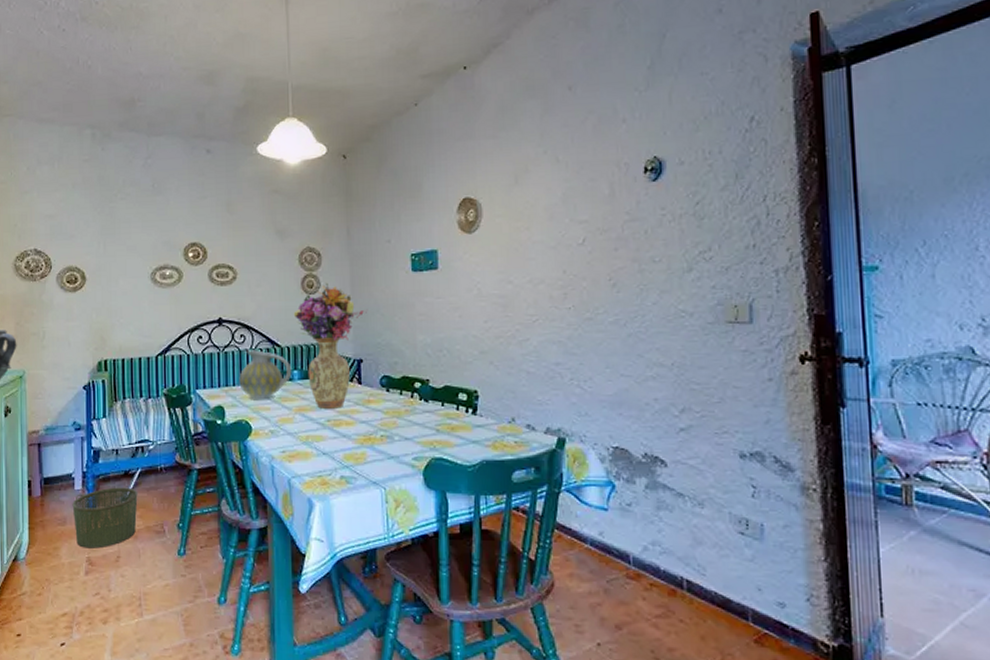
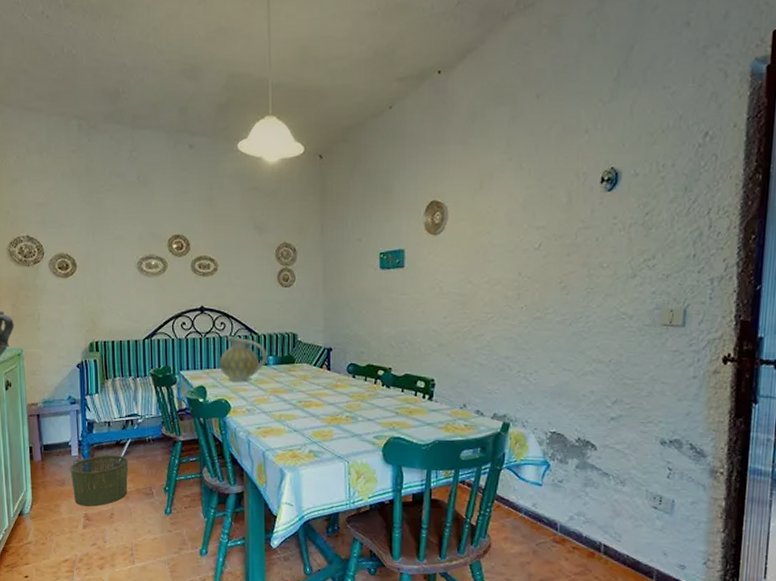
flower arrangement: present [293,281,368,409] -> none [270,275,339,392]

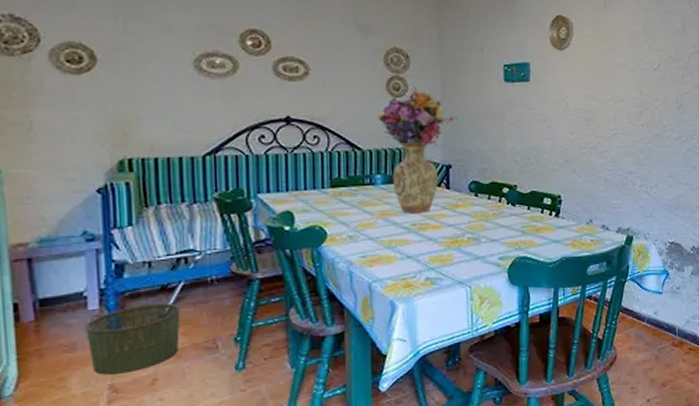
pitcher: present [219,336,268,382] -> none [311,152,374,205]
flower arrangement: none [270,275,339,392] -> present [377,84,459,213]

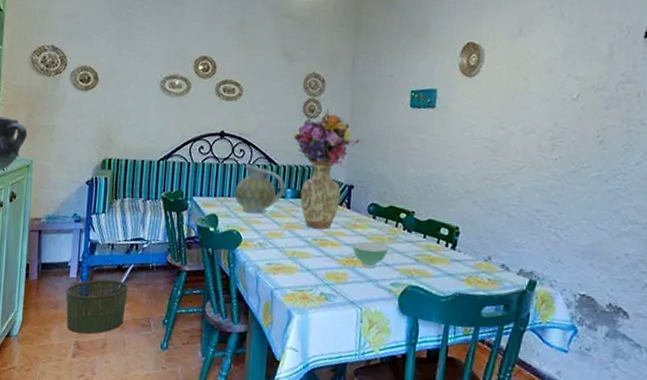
pitcher: none [311,152,374,205] -> present [234,164,286,214]
bowl: none [456,220,495,246] -> present [352,241,389,269]

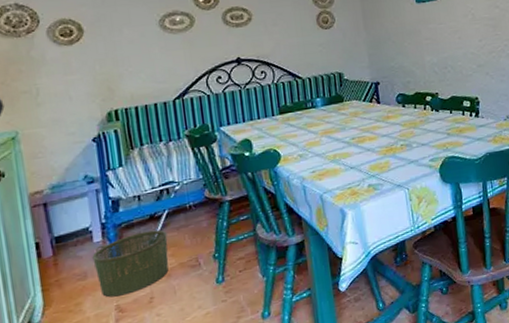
pitcher: present [234,164,286,214] -> none [263,83,315,129]
flower arrangement: present [292,107,364,230] -> none [311,16,381,130]
bowl: present [352,241,389,269] -> none [389,127,423,152]

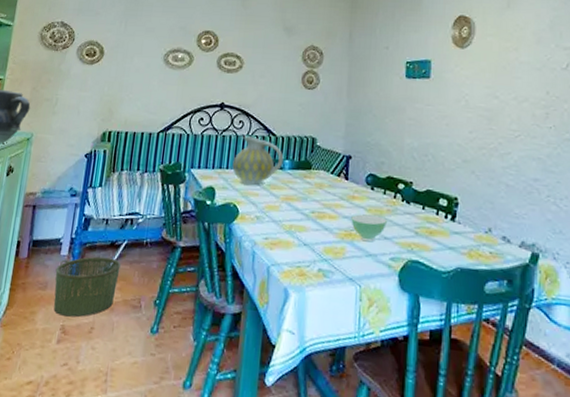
pitcher: none [263,83,315,129] -> present [232,136,284,186]
bowl: none [389,127,423,152] -> present [351,214,388,242]

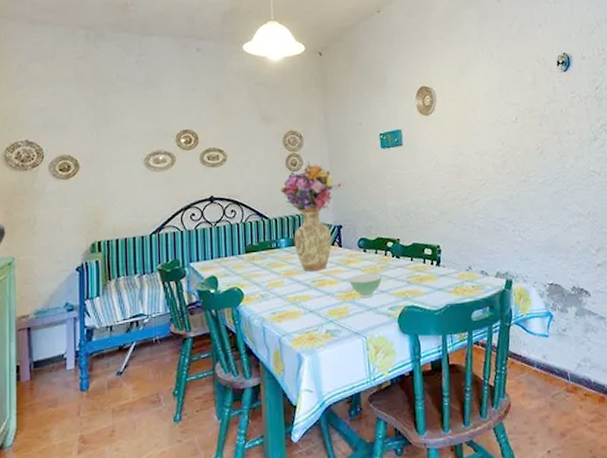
basket: present [53,256,121,318] -> none [64,361,133,427]
pitcher: present [232,136,284,186] -> none [230,223,280,269]
flower arrangement: none [291,78,362,202] -> present [279,159,345,272]

